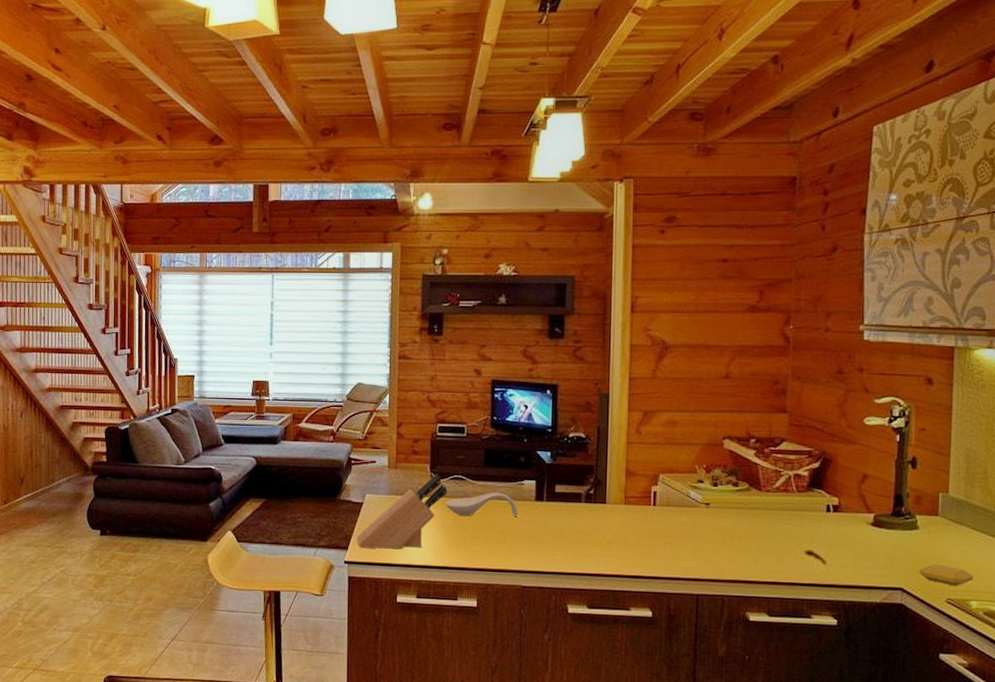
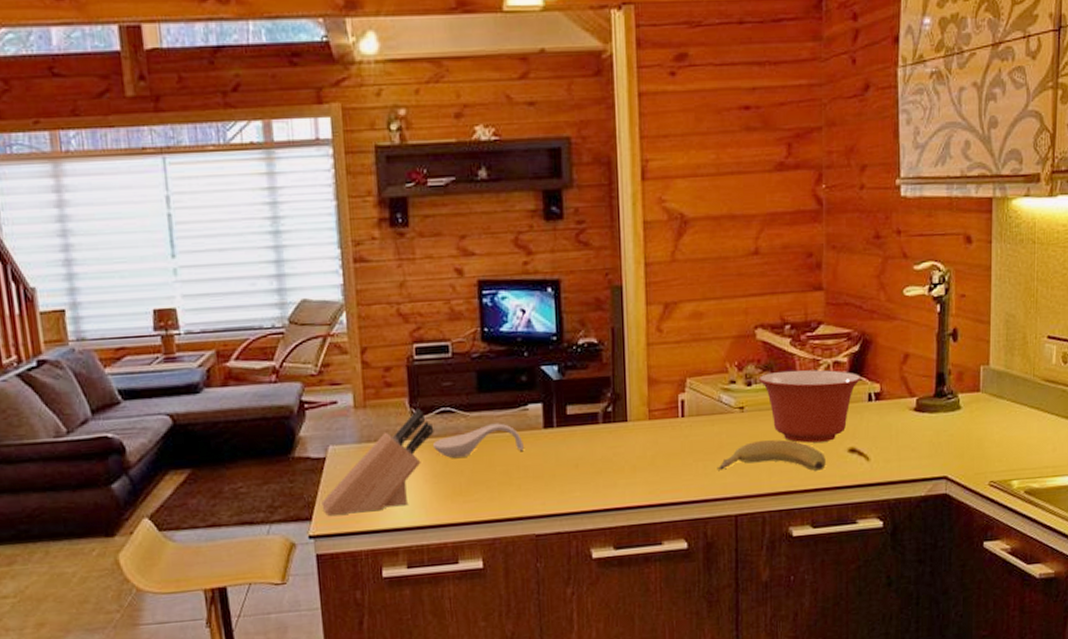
banana: none [682,534,783,566] -> present [717,439,826,471]
mixing bowl: none [724,477,821,542] -> present [758,369,862,443]
soap bar: present [919,564,974,586] -> none [963,445,1015,467]

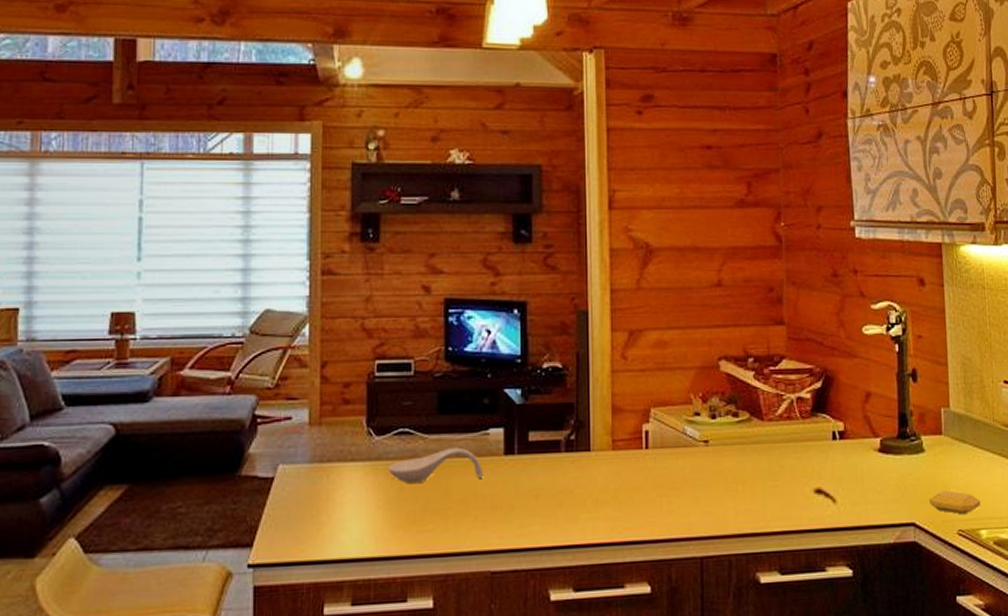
knife block: present [321,408,434,516] -> none [265,428,391,542]
banana: present [717,439,826,471] -> none [681,477,792,512]
mixing bowl: present [758,369,862,443] -> none [722,404,825,482]
soap bar: none [963,445,1015,467] -> present [929,490,981,515]

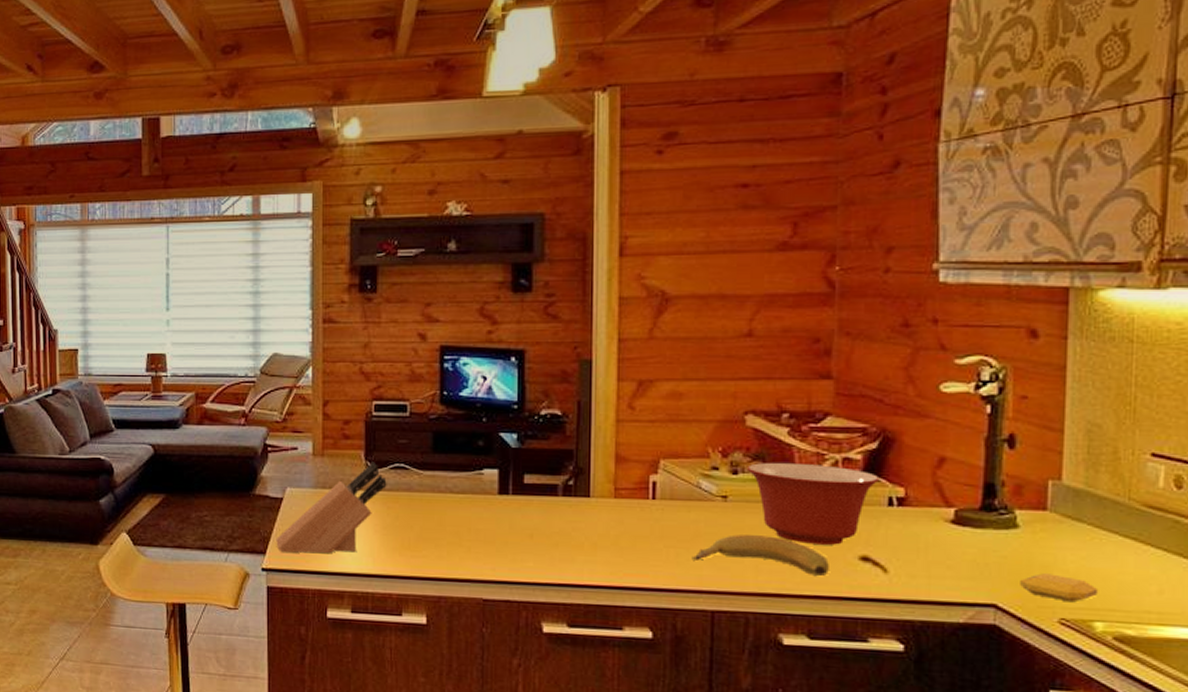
knife block: none [265,428,391,542] -> present [276,461,387,553]
spoon rest: present [387,447,482,483] -> none [384,484,476,514]
banana: none [681,477,792,512] -> present [691,534,829,576]
mixing bowl: none [722,404,825,482] -> present [746,462,880,545]

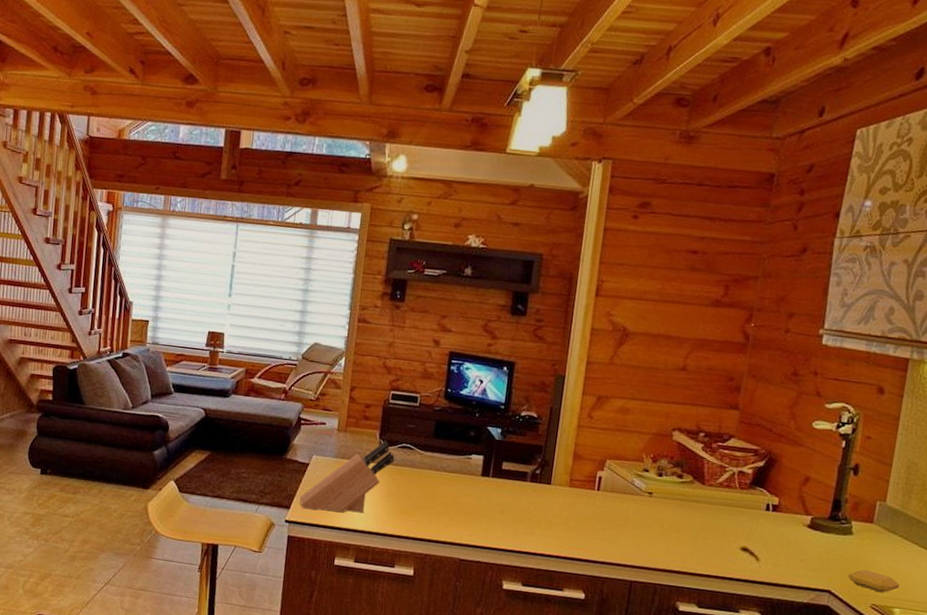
banana: present [691,534,829,576] -> none [621,523,719,560]
mixing bowl: present [746,462,880,545] -> none [669,469,763,537]

